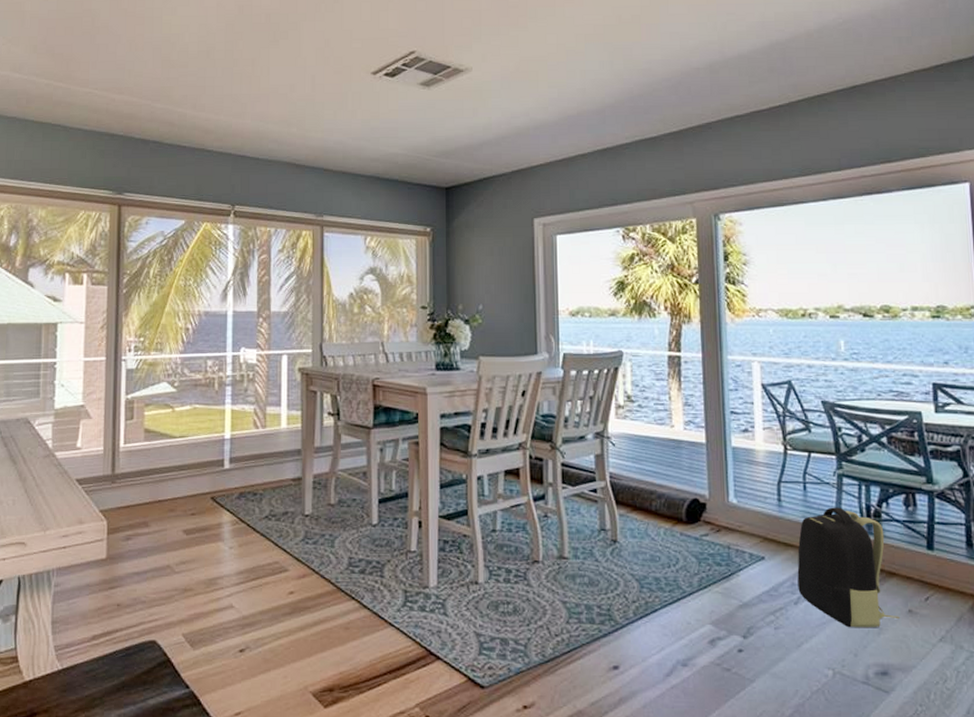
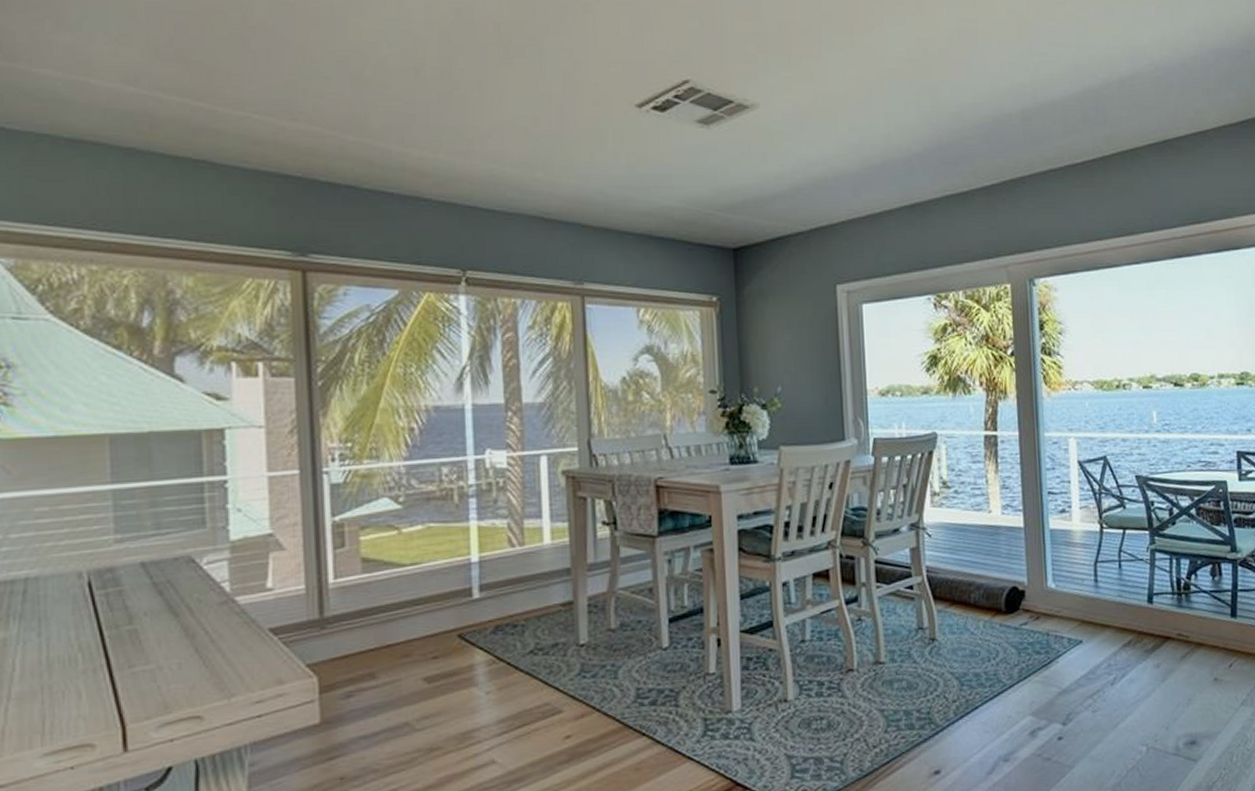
backpack: present [797,507,900,628] -> none [1113,583,1207,702]

